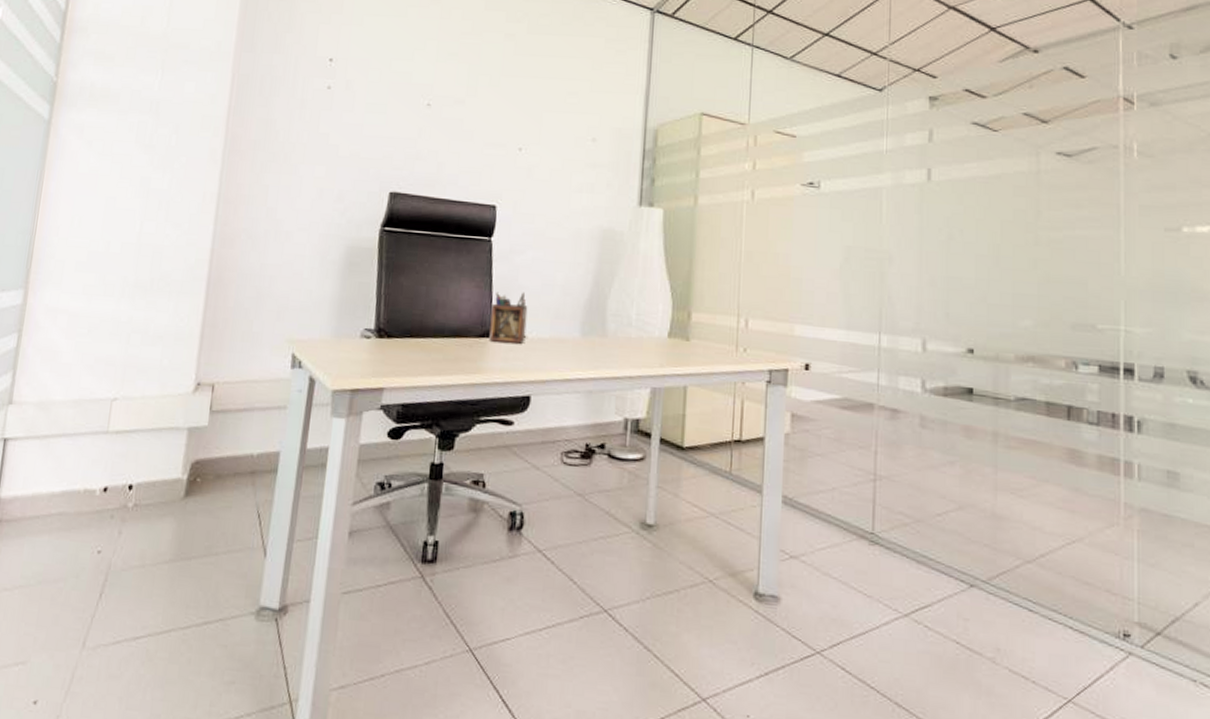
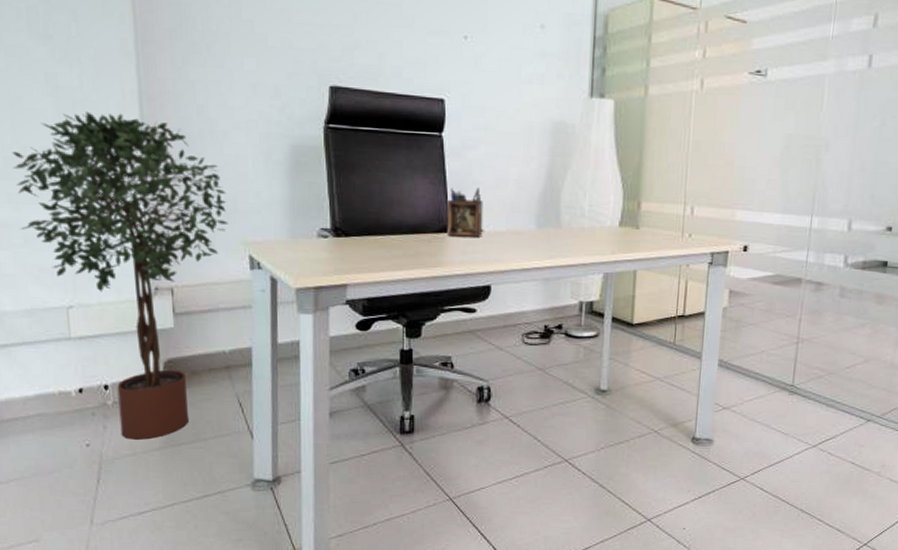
potted tree: none [88,211,281,550] -> present [11,111,228,440]

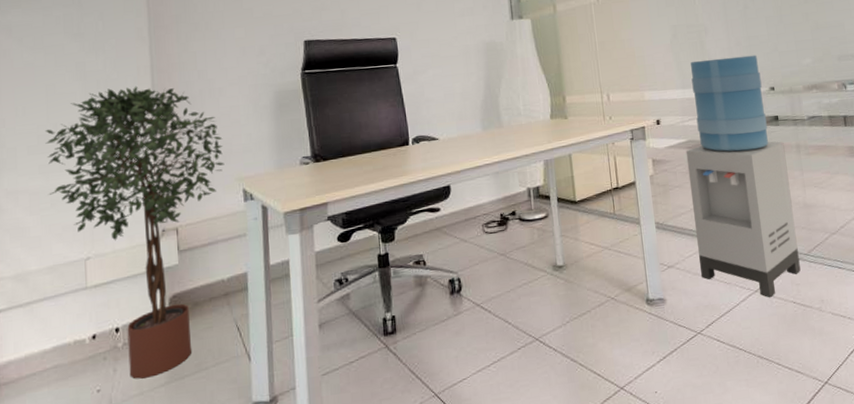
desk organizer: present [447,187,483,237] -> none [406,104,438,148]
water cooler: none [758,182,886,455] -> present [685,55,801,298]

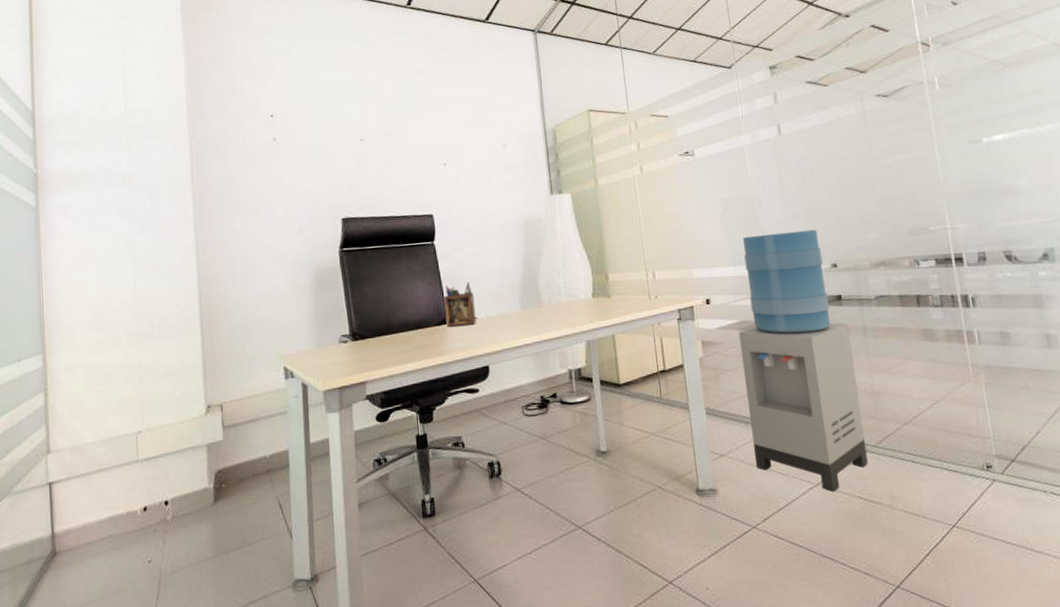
potted tree: present [45,86,225,379] -> none [99,264,266,552]
desk organizer: none [406,104,438,148] -> present [444,282,477,327]

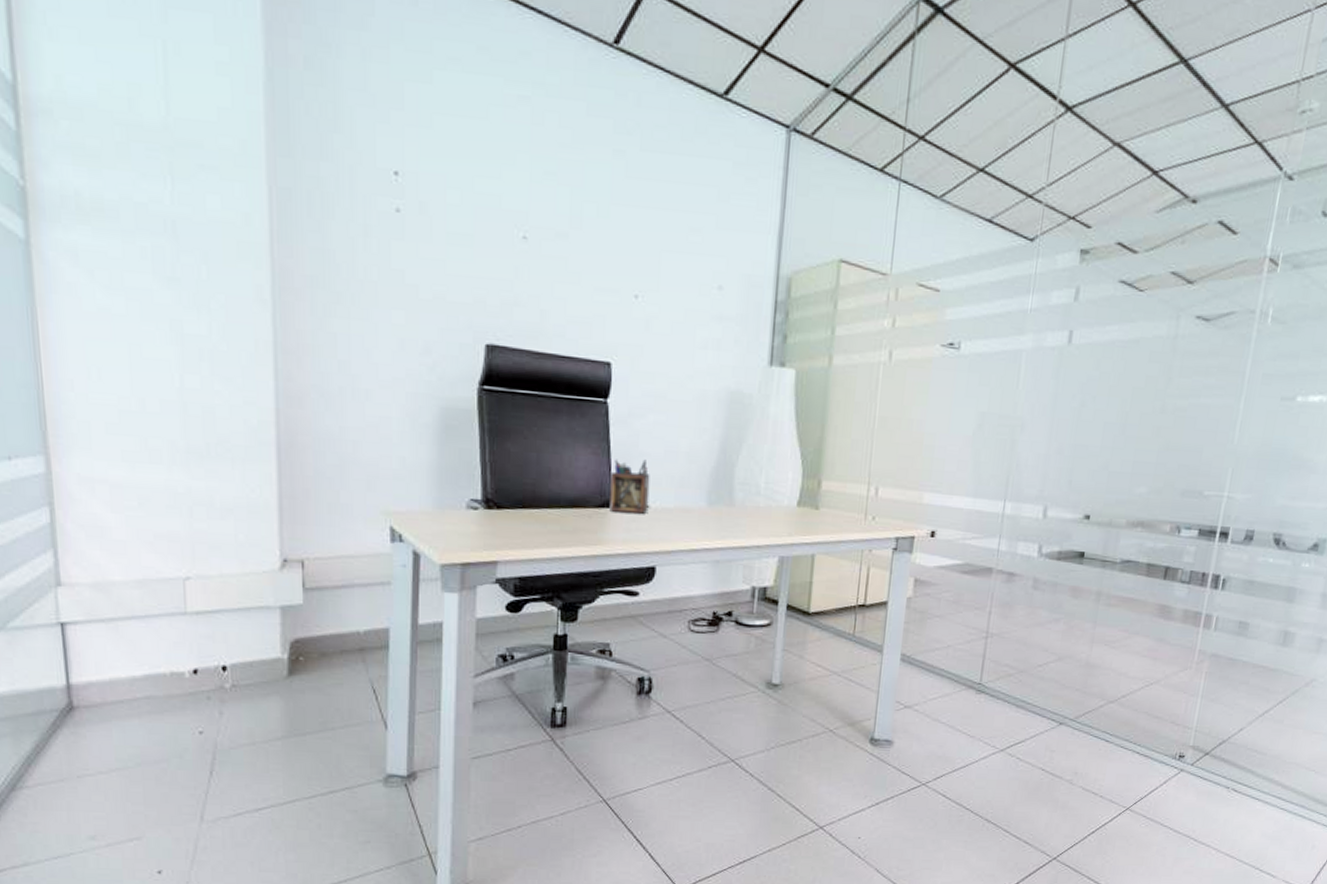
water cooler: present [738,229,868,492] -> none [942,464,1083,760]

